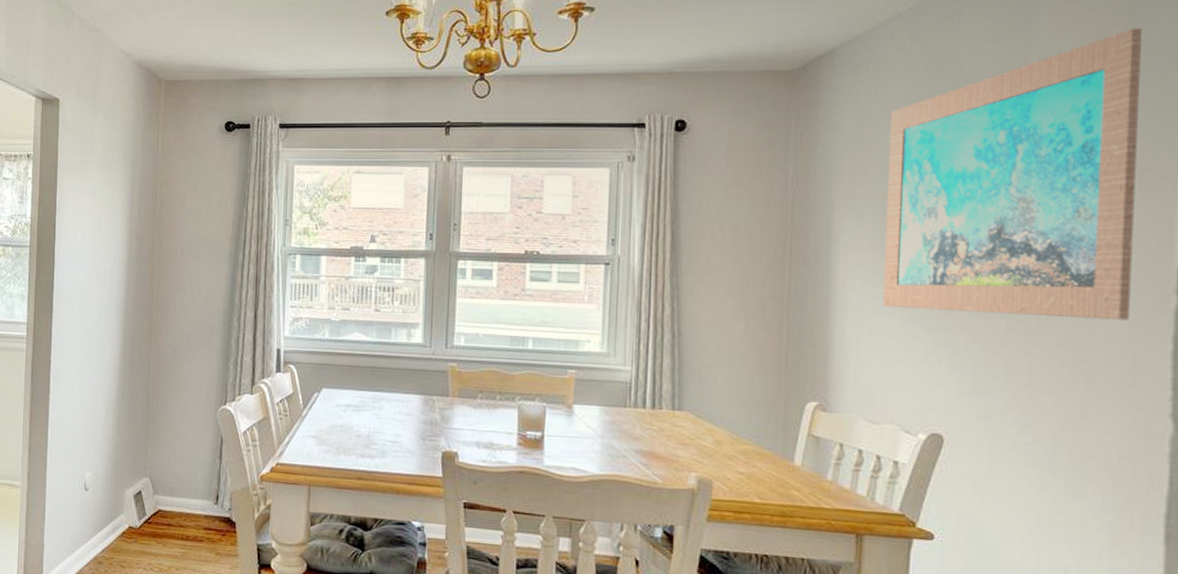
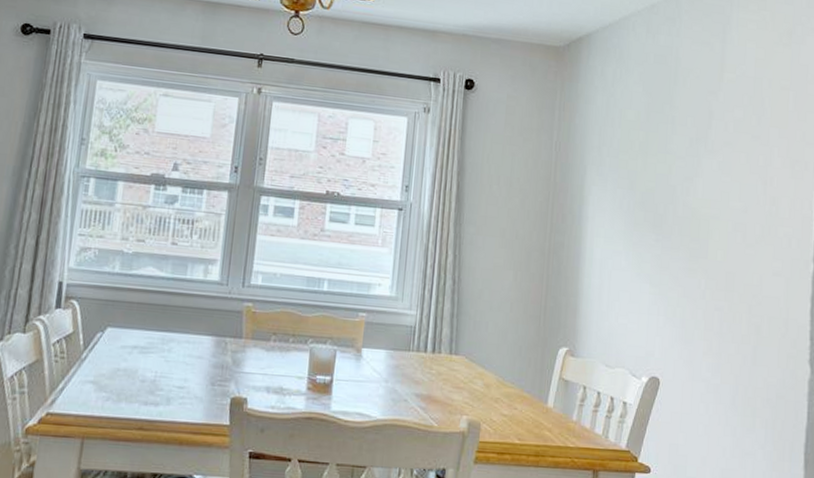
wall art: present [883,28,1142,321] -> none [619,48,795,282]

